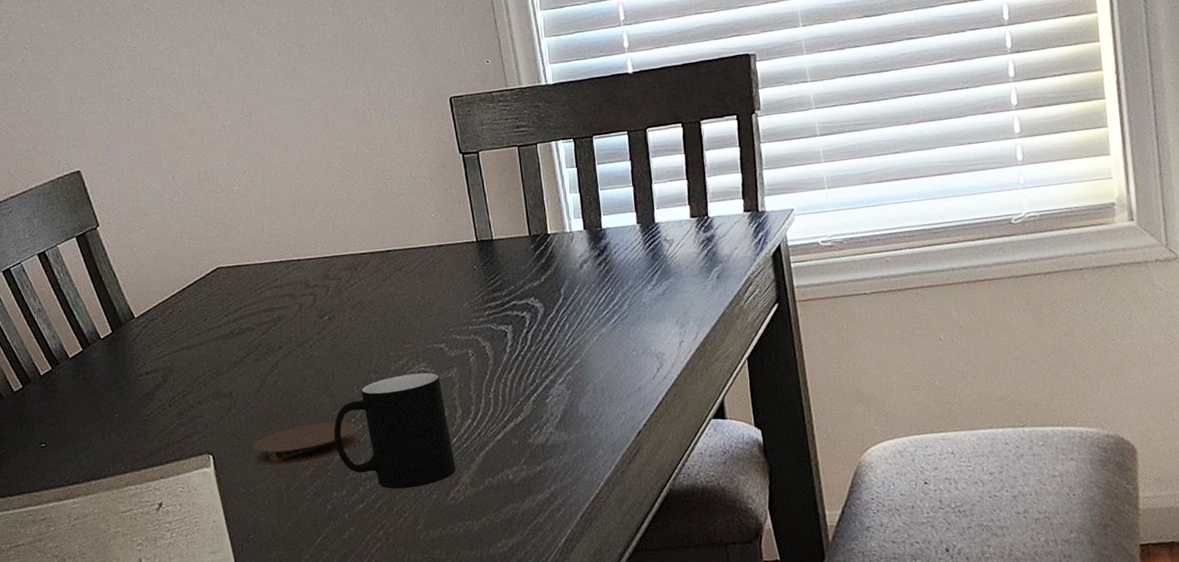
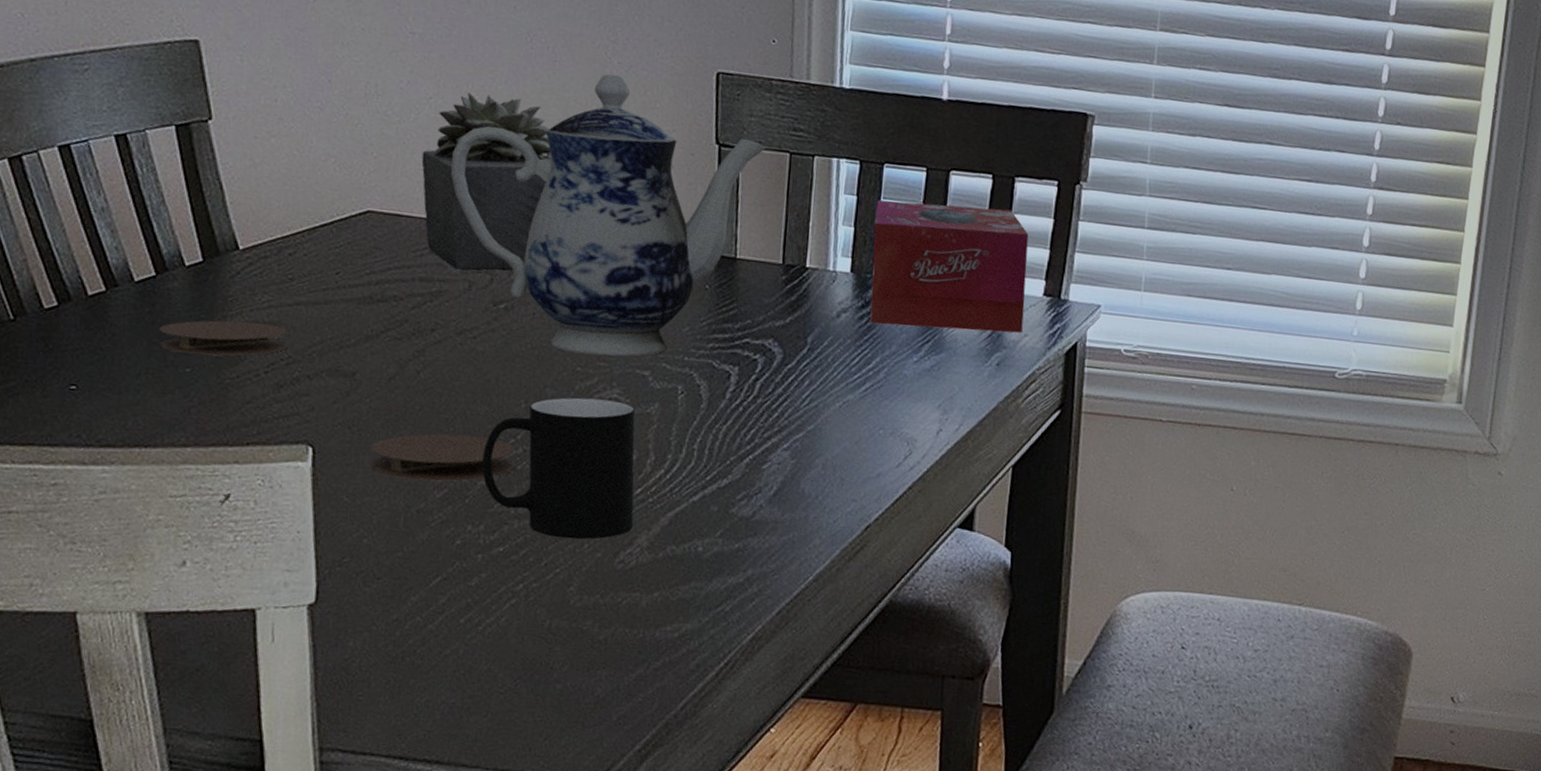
coaster: none [92,368,182,404] -> present [159,320,288,356]
succulent plant: none [247,156,340,300] -> present [421,92,552,272]
teapot: none [269,119,499,342] -> present [451,74,766,356]
tissue box: none [593,148,732,267] -> present [870,200,1029,333]

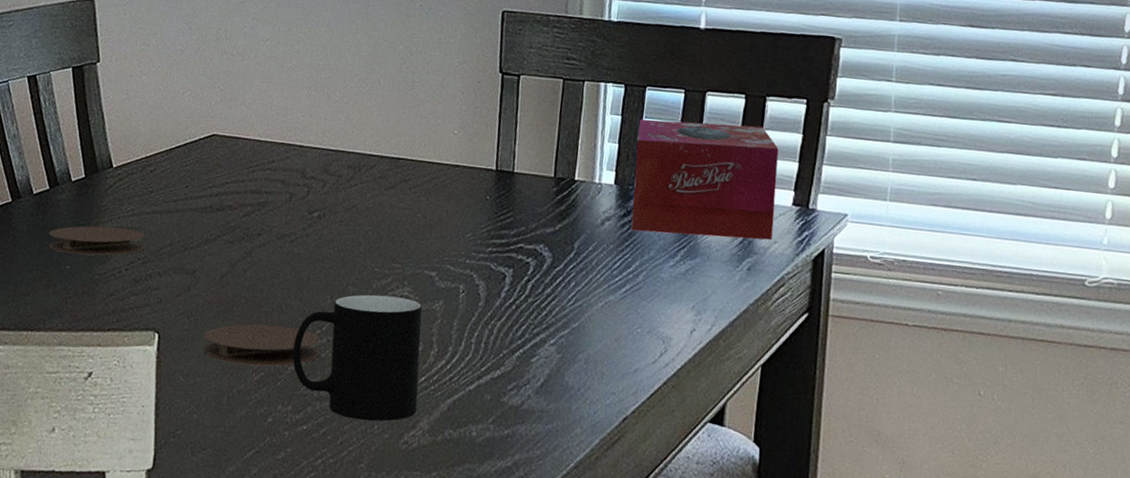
succulent plant: present [421,92,552,272] -> none [257,34,362,185]
teapot: present [451,74,766,356] -> none [280,15,543,259]

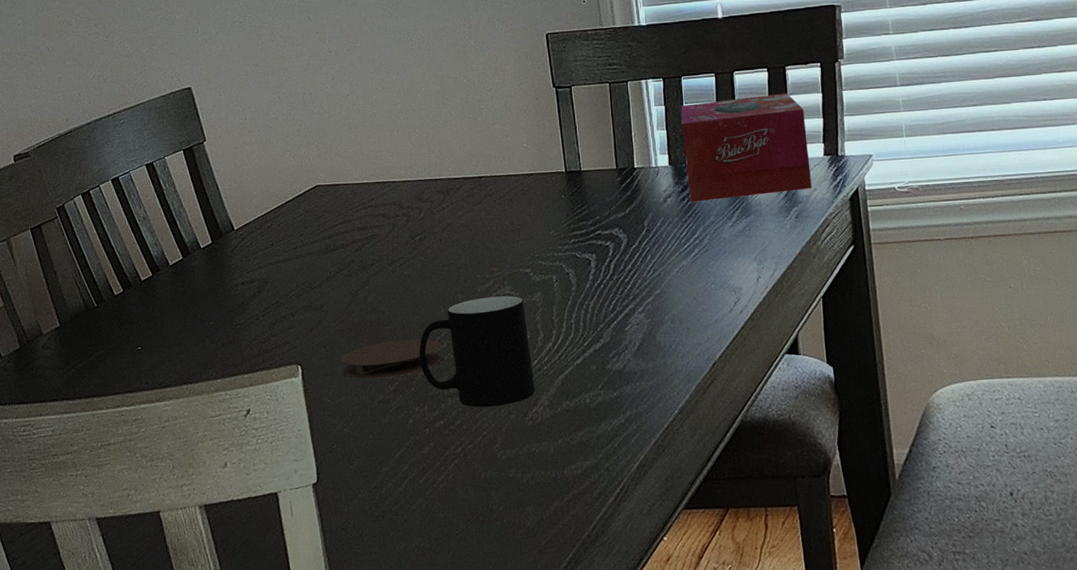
coaster: present [48,226,145,256] -> none [189,280,275,311]

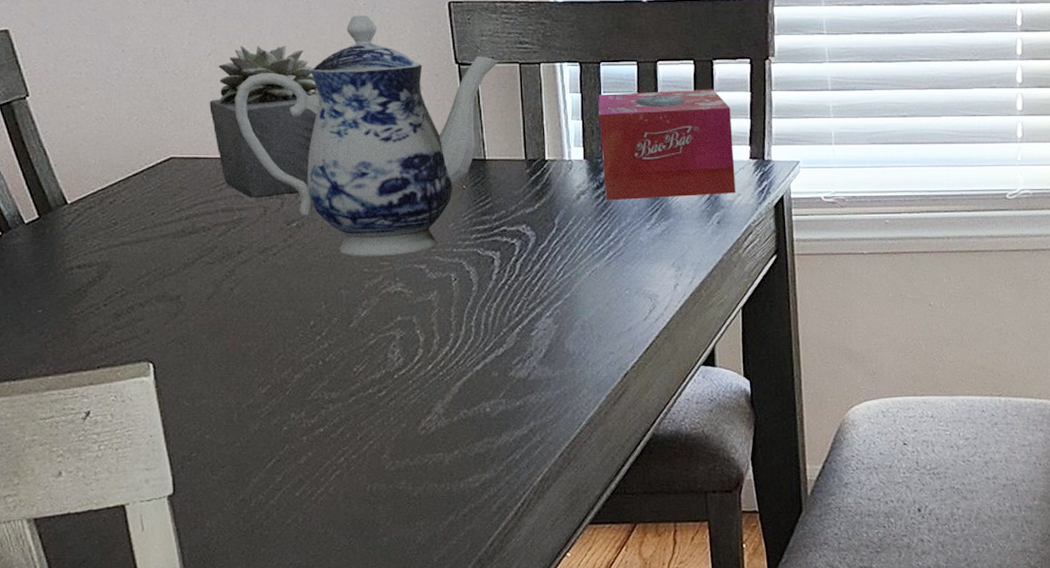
coaster: present [340,338,443,380] -> none [200,337,324,381]
succulent plant: none [347,83,437,219] -> present [209,45,318,200]
teapot: none [368,51,591,264] -> present [235,15,499,257]
cup: present [419,295,535,408] -> none [295,293,429,415]

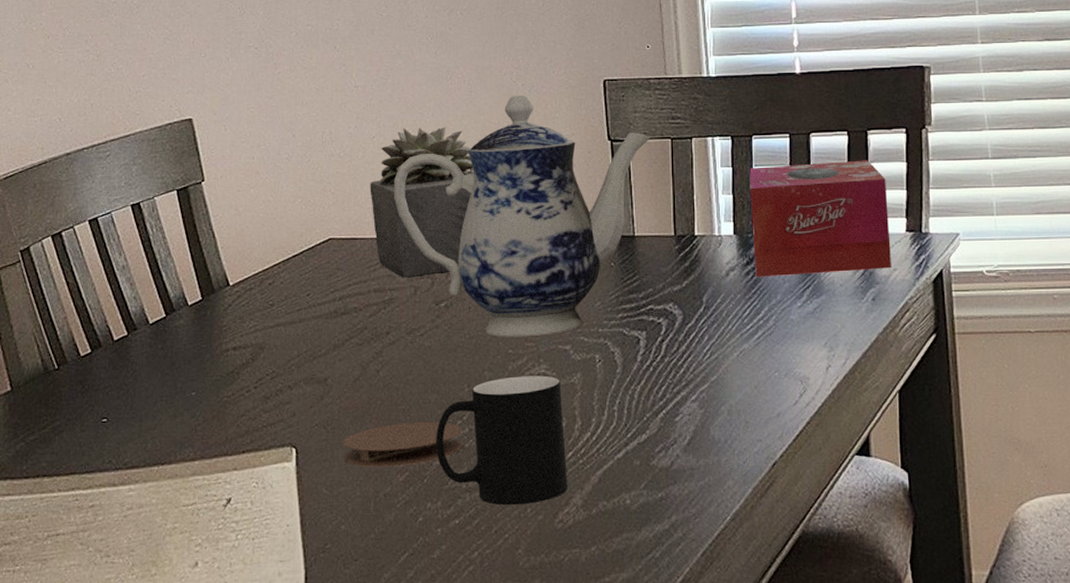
coaster: none [200,337,324,381] -> present [342,421,464,467]
cup: none [295,293,429,415] -> present [436,375,567,506]

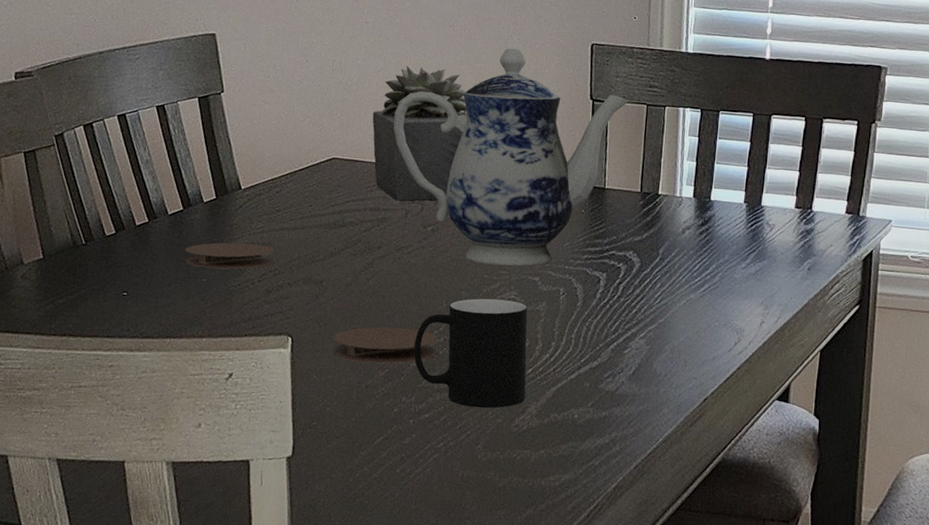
coaster: none [169,346,272,379] -> present [184,242,275,269]
tissue box: present [749,160,891,278] -> none [708,140,834,244]

